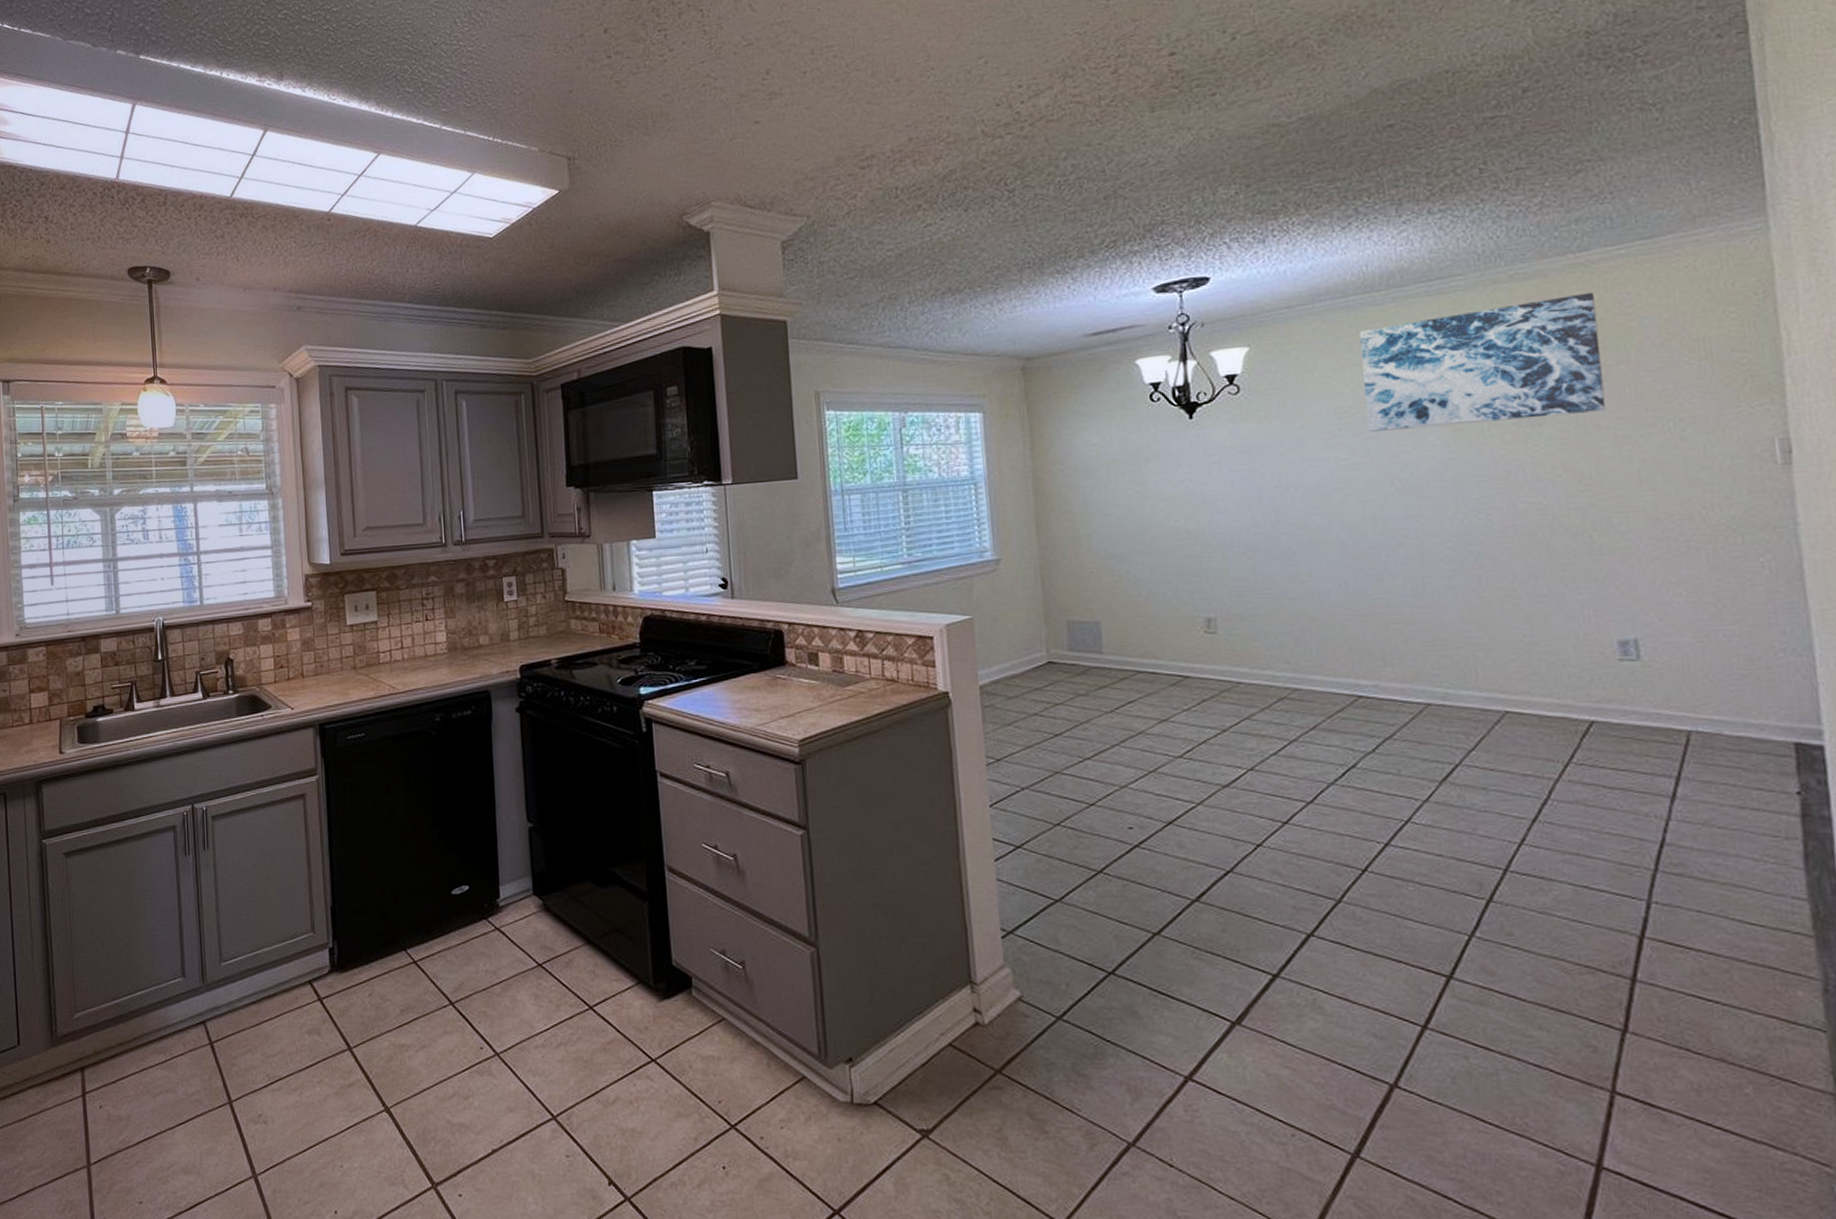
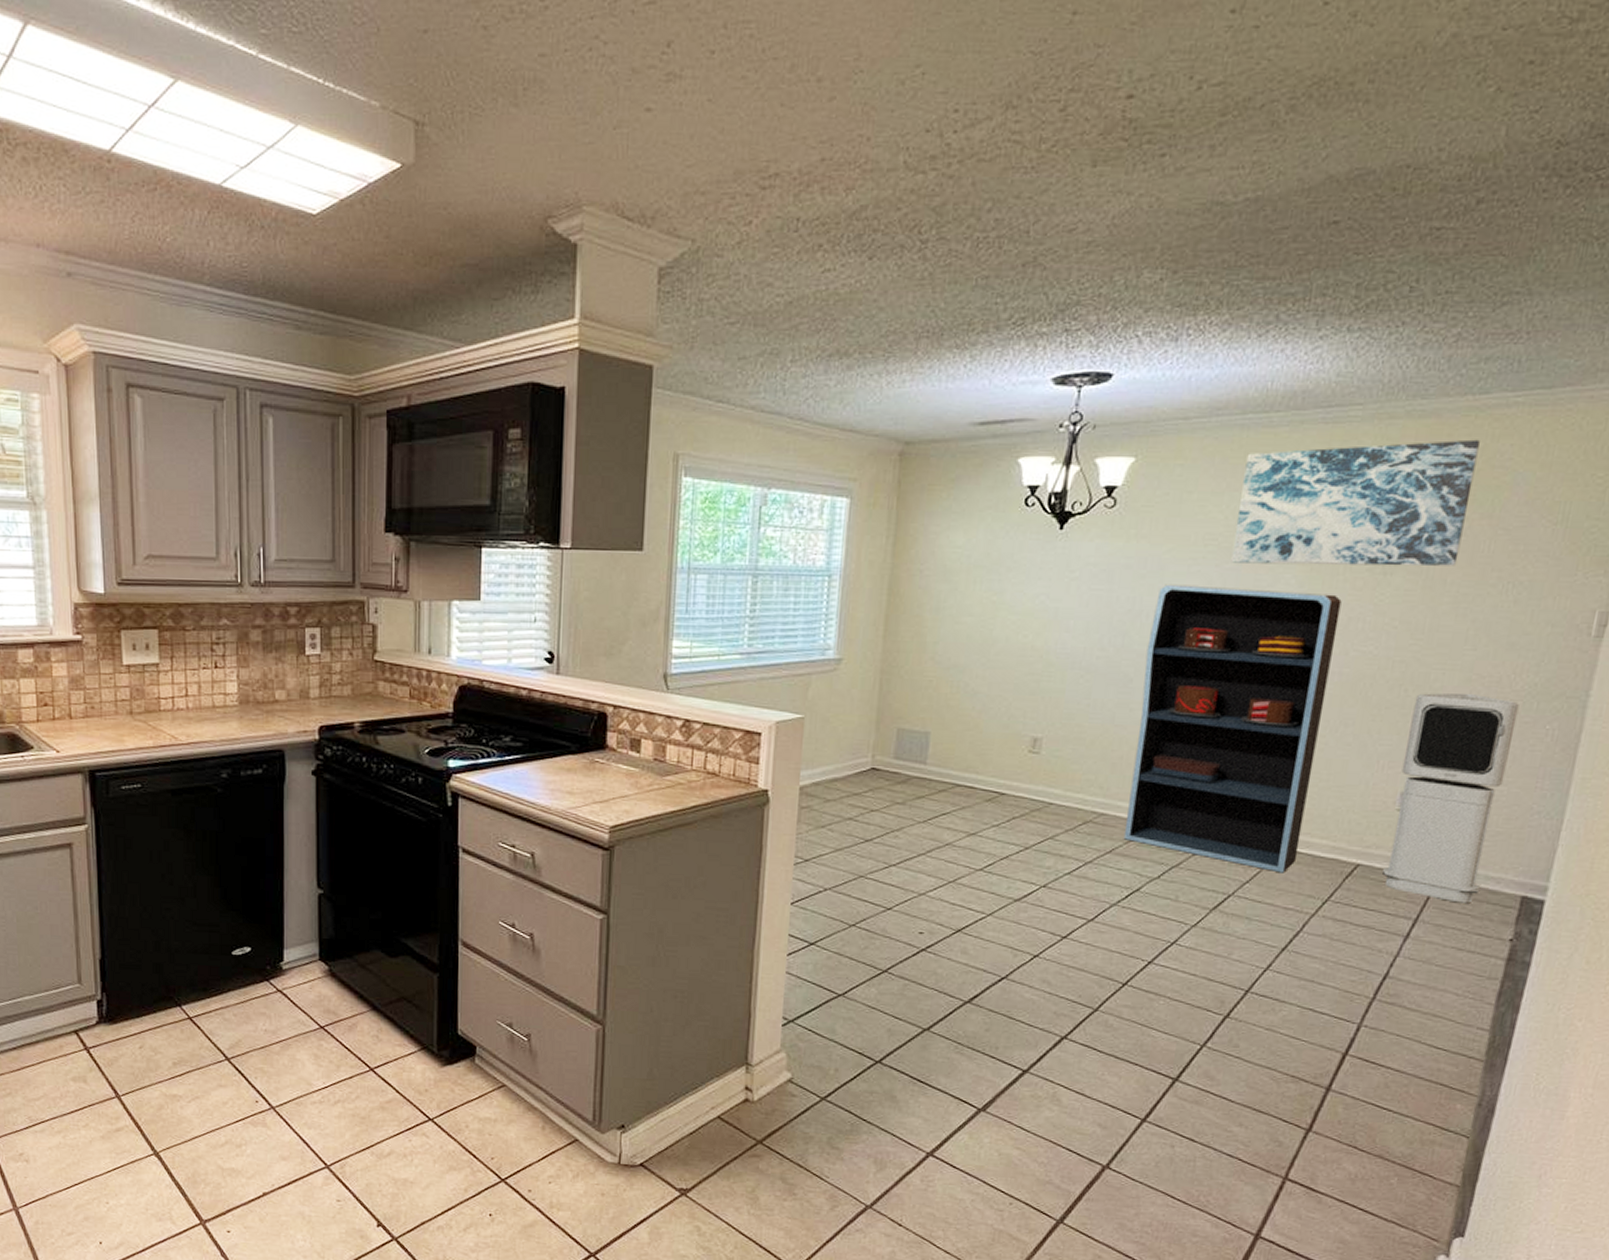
bookshelf: none [1302,450,1521,737] -> present [1123,584,1342,873]
air purifier: none [1603,533,1743,756] -> present [1382,693,1519,904]

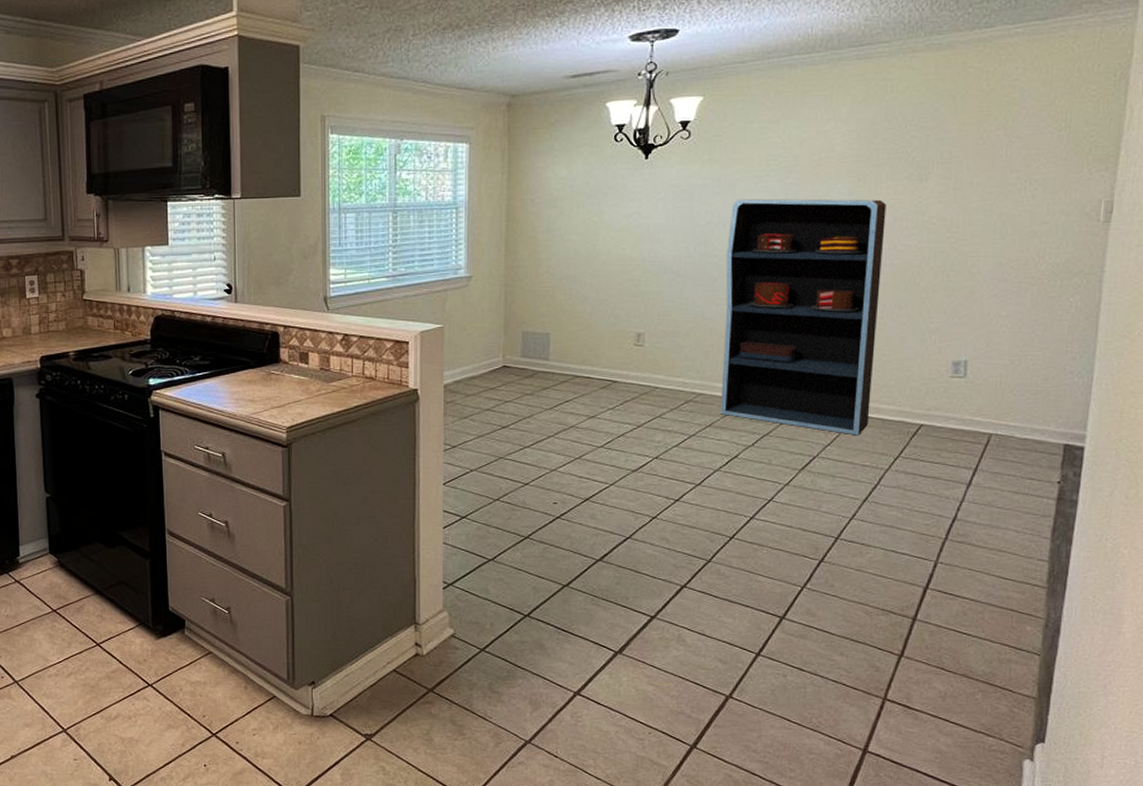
wall art: present [1231,439,1480,566] -> none [790,65,990,178]
air purifier: present [1382,693,1519,904] -> none [943,275,1045,453]

